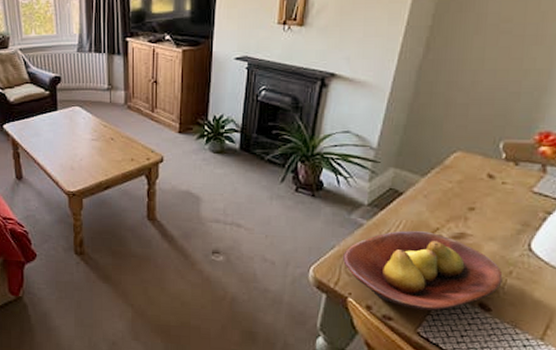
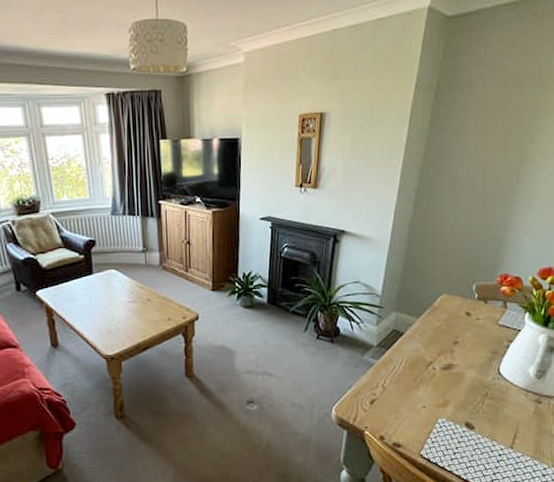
fruit bowl: present [343,230,503,311] -> none [359,365,481,435]

